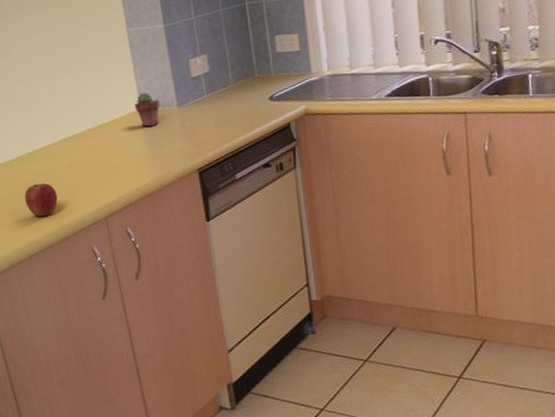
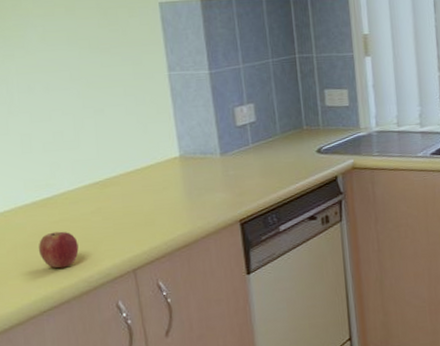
potted succulent: present [134,92,160,127] -> none [173,138,202,174]

